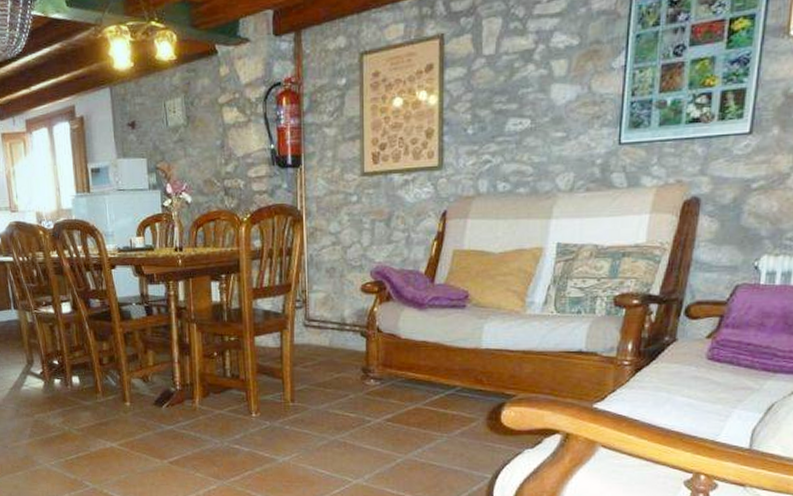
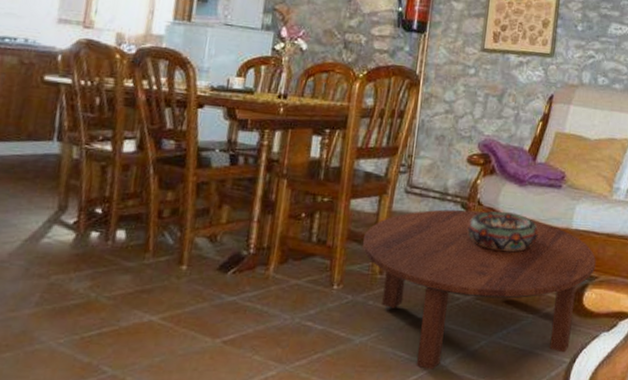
coffee table: none [272,338,512,485] -> present [362,209,596,371]
decorative bowl: none [370,336,445,374] -> present [467,210,539,252]

